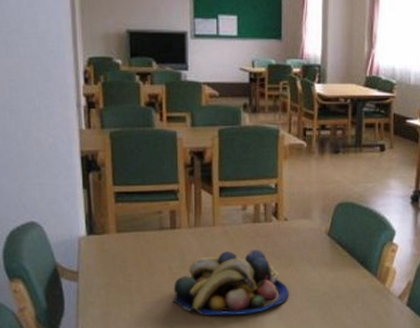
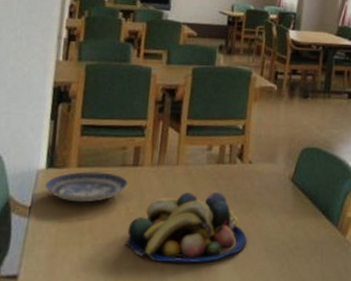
plate: none [88,236,169,266] -> present [45,171,129,203]

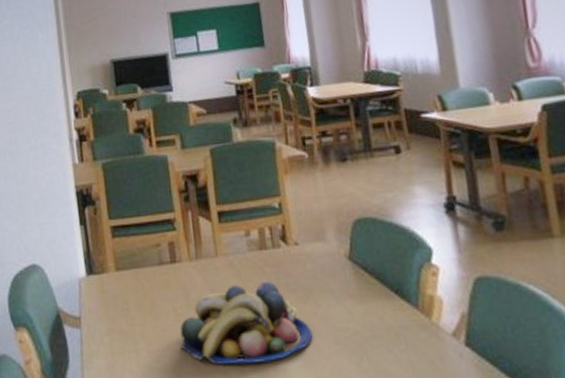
plate: present [45,171,129,203] -> none [89,273,171,308]

